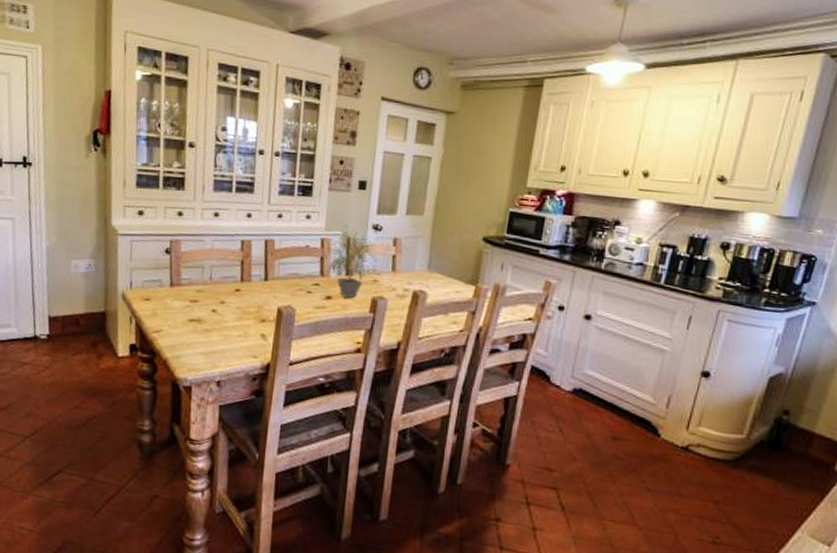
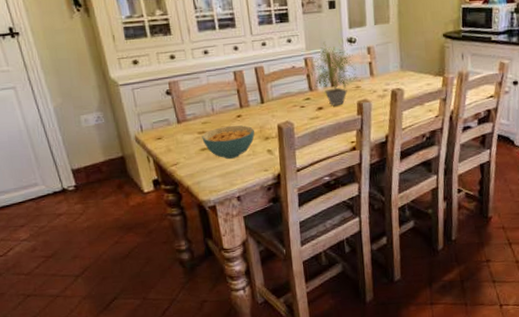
cereal bowl: none [192,298,251,337] -> present [202,125,255,159]

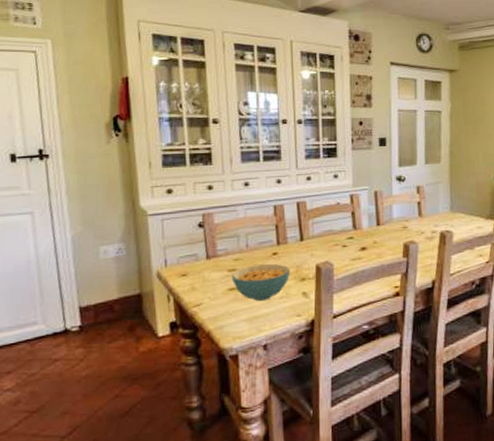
potted plant: present [308,41,357,106] -> none [354,178,405,247]

